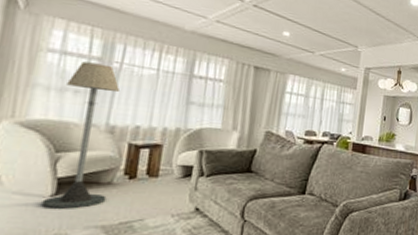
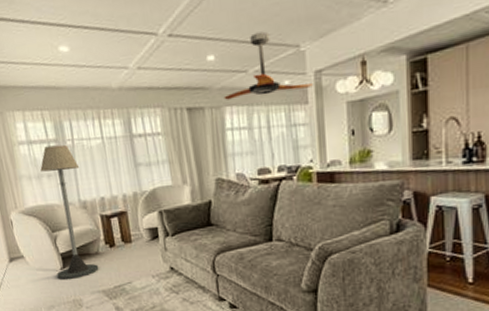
ceiling fan: none [290,27,363,78] -> present [224,31,314,100]

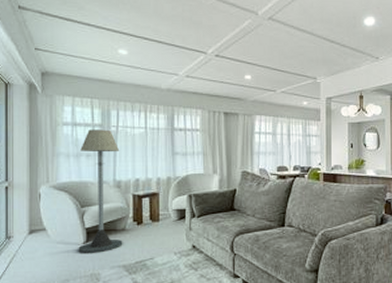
ceiling fan: present [224,31,314,100] -> none [255,64,325,110]

